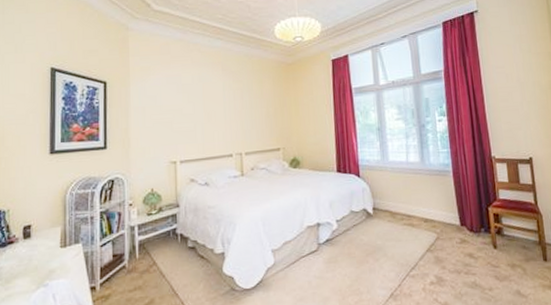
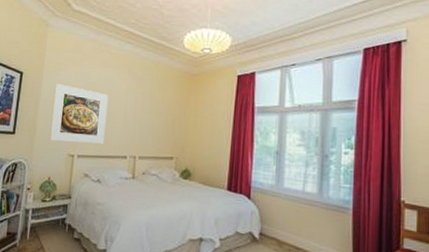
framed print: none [145,89,206,150] -> present [49,84,109,144]

